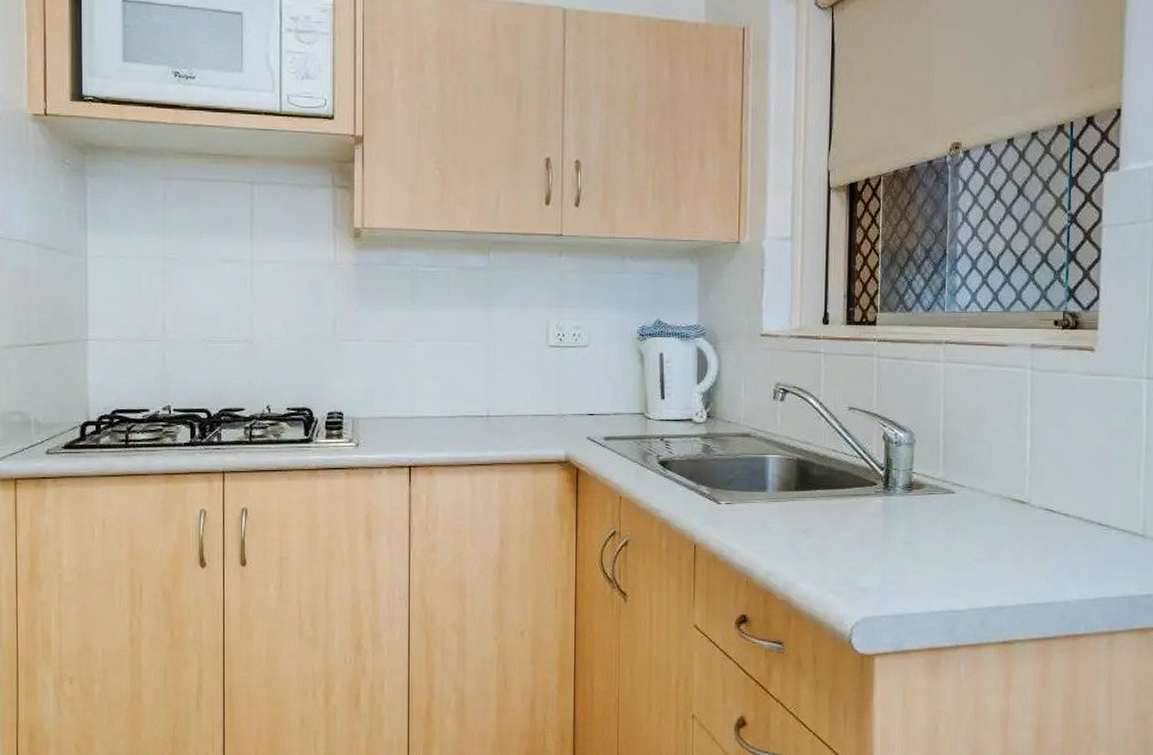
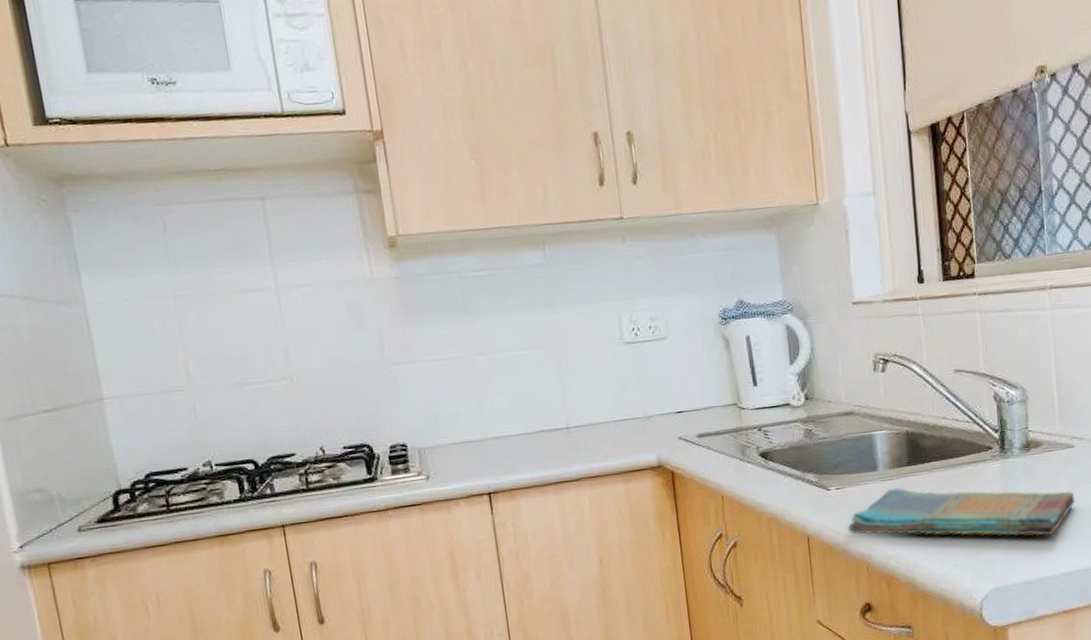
dish towel: none [732,509,951,574] -> present [847,487,1075,537]

